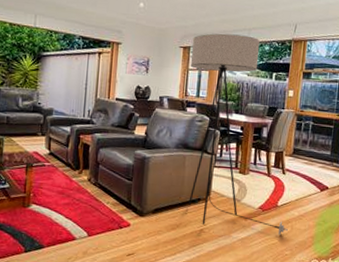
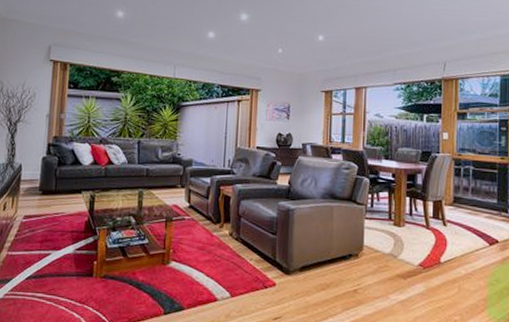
floor lamp: present [188,33,288,236] -> none [333,75,455,298]

